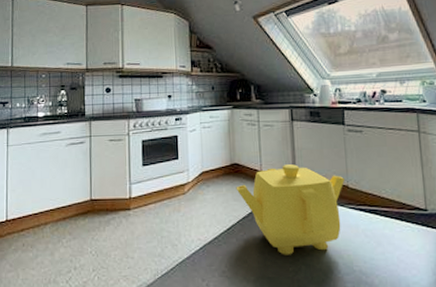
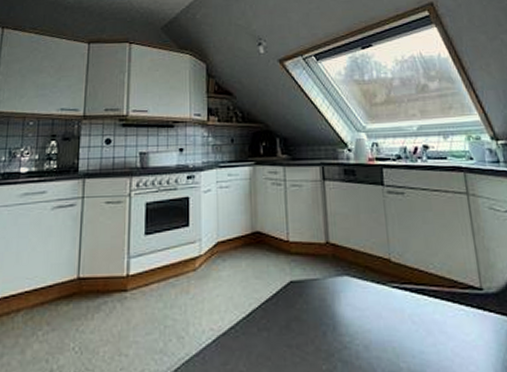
teapot: present [236,164,345,255] -> none [257,233,387,349]

